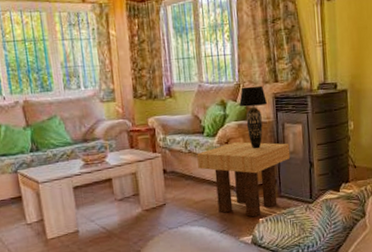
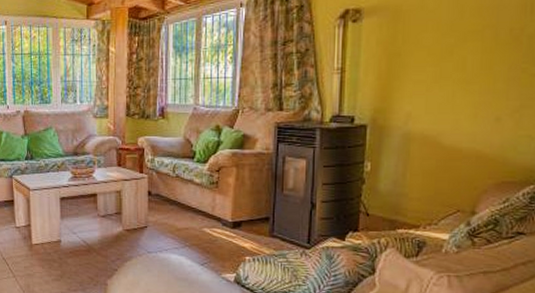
side table: present [197,142,291,217] -> none [184,172,289,254]
table lamp: present [239,85,268,149] -> none [236,113,269,181]

